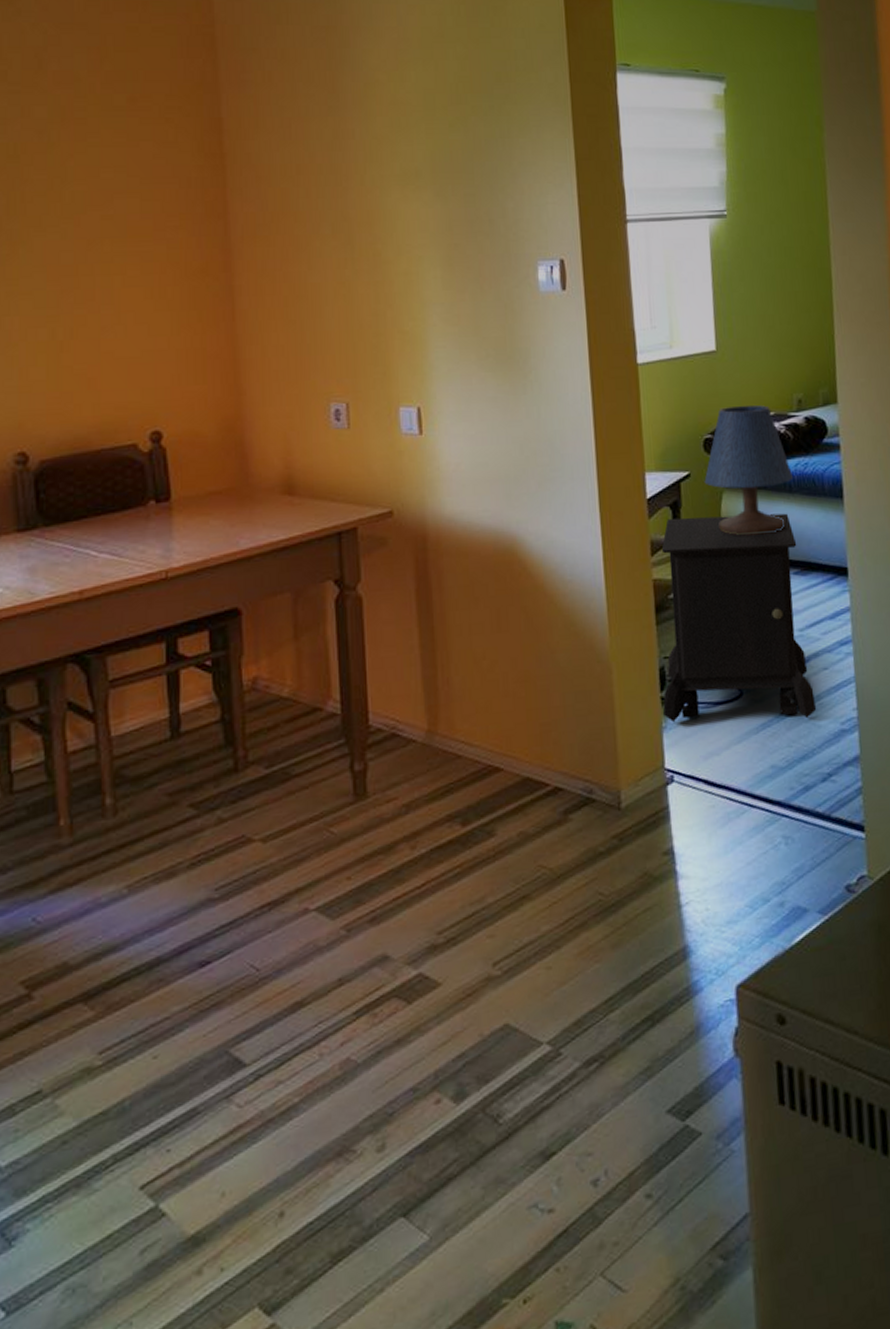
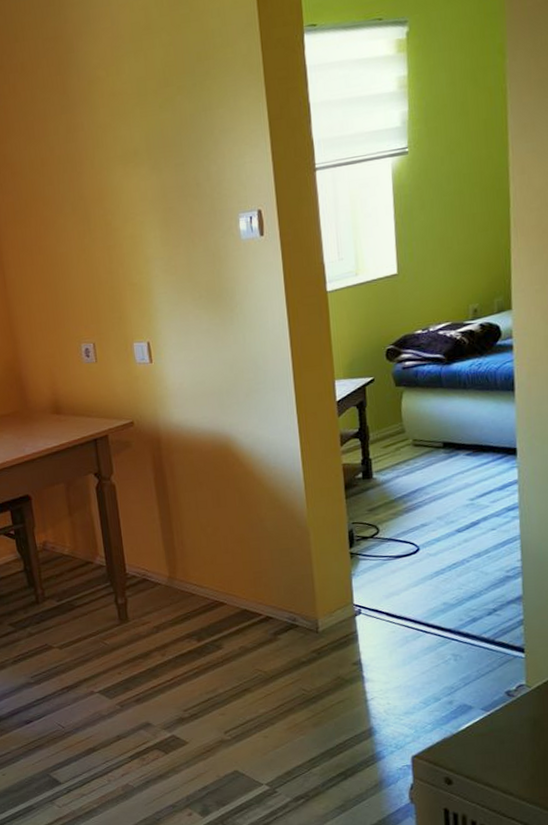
nightstand: present [661,513,817,723] -> none [349,406,485,571]
table lamp: present [704,405,794,536] -> none [386,317,468,426]

